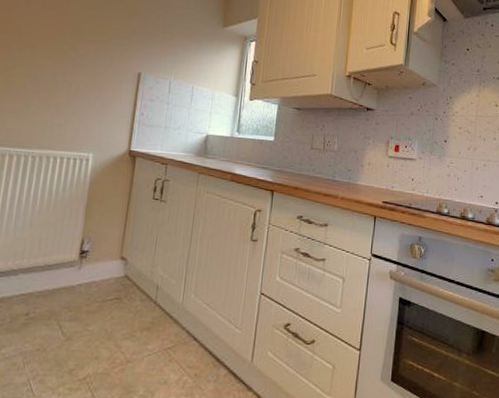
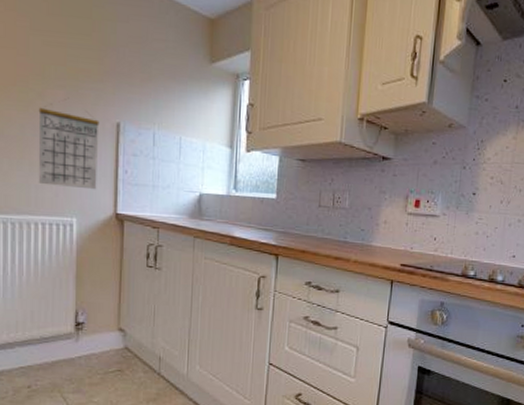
calendar: none [62,50,123,129] -> present [38,97,100,190]

